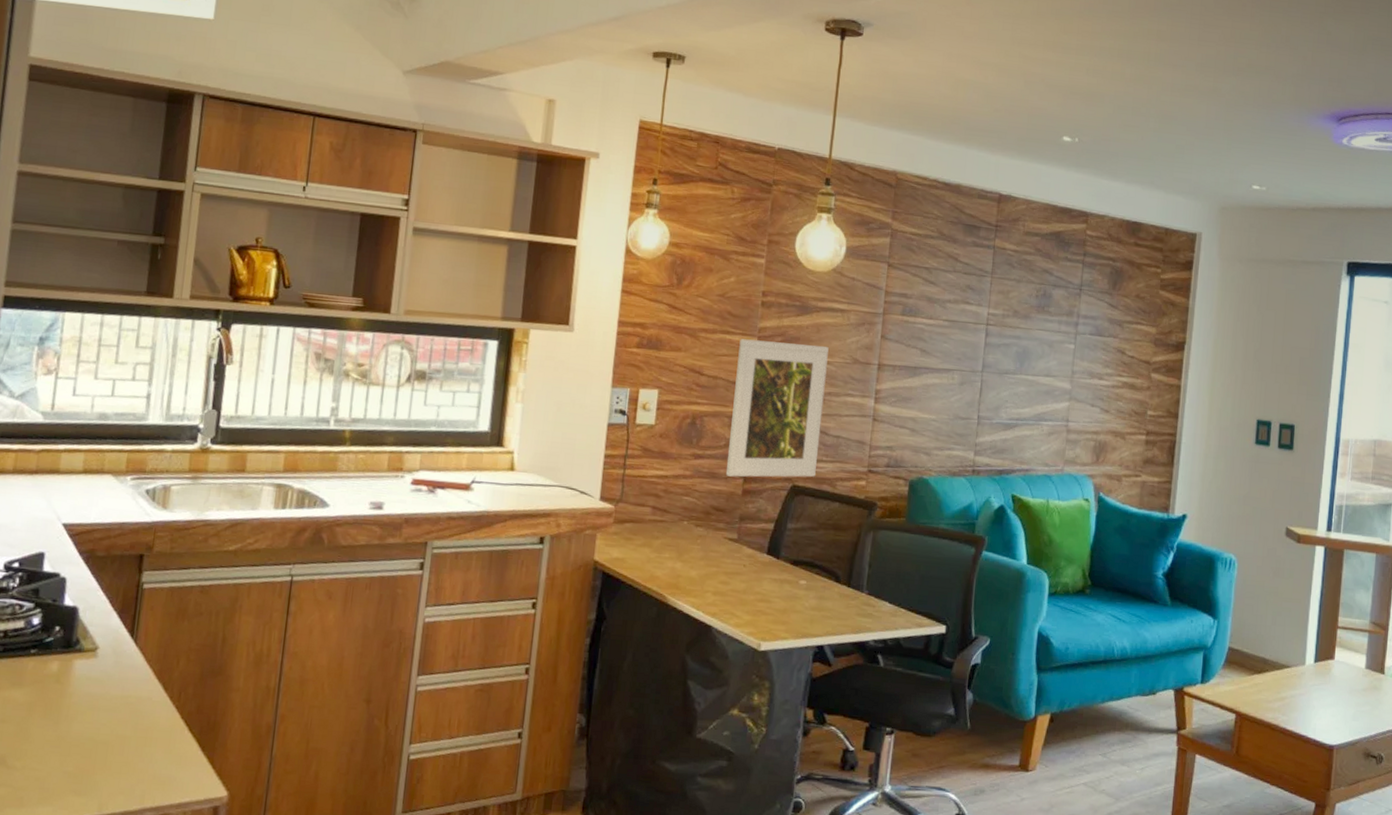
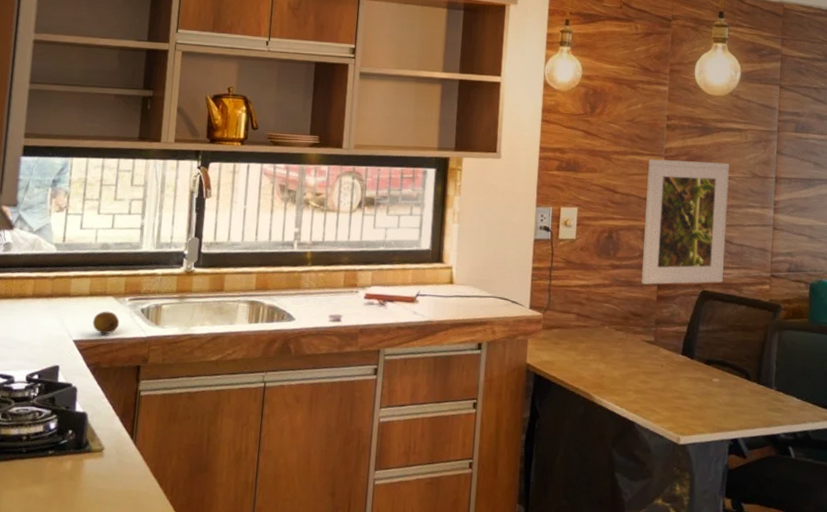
fruit: none [86,491,120,518] -> present [92,311,120,335]

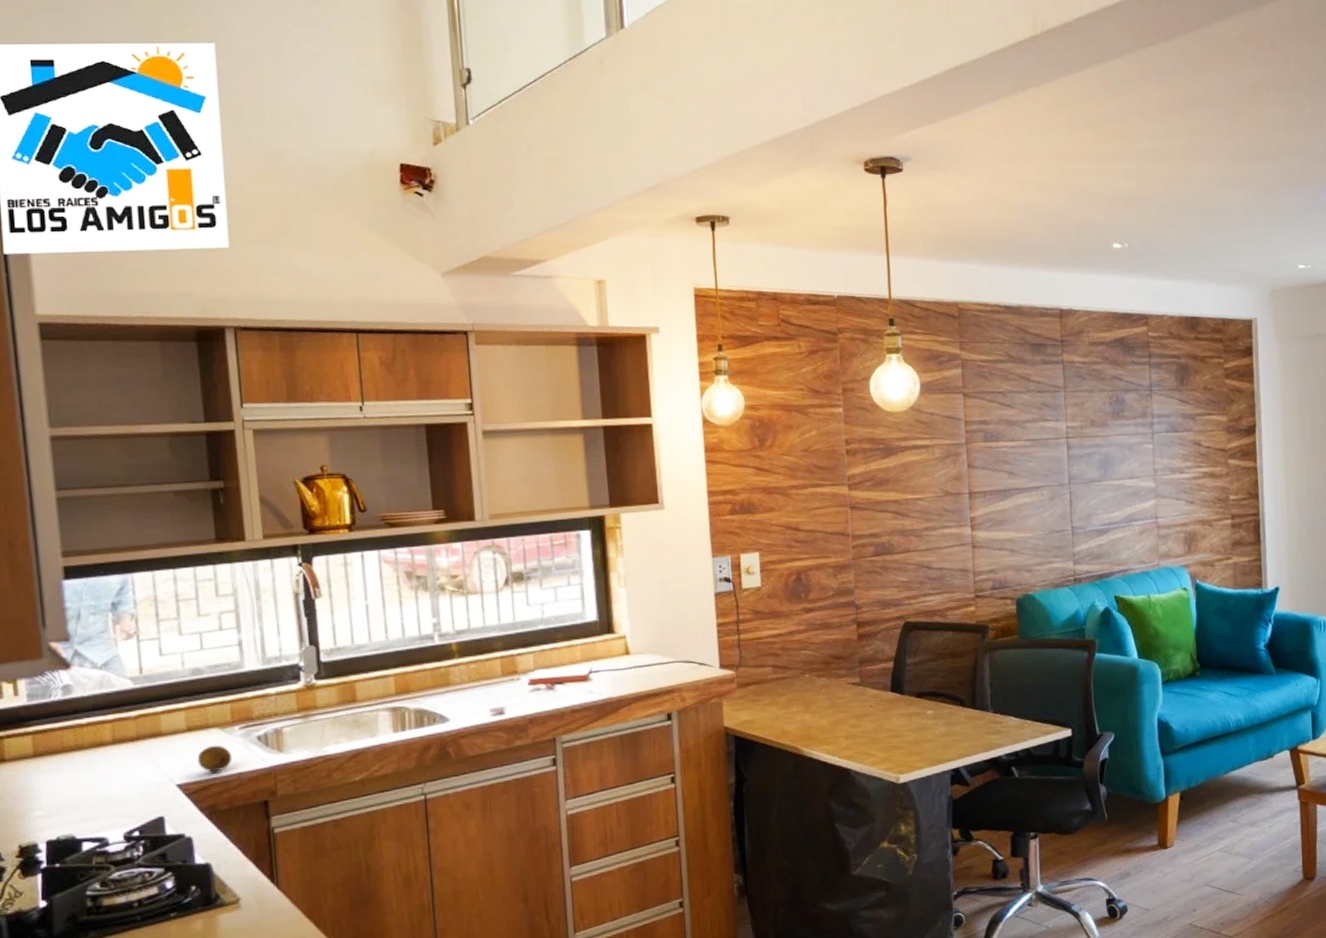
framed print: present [641,159,729,285] -> none [831,484,925,624]

